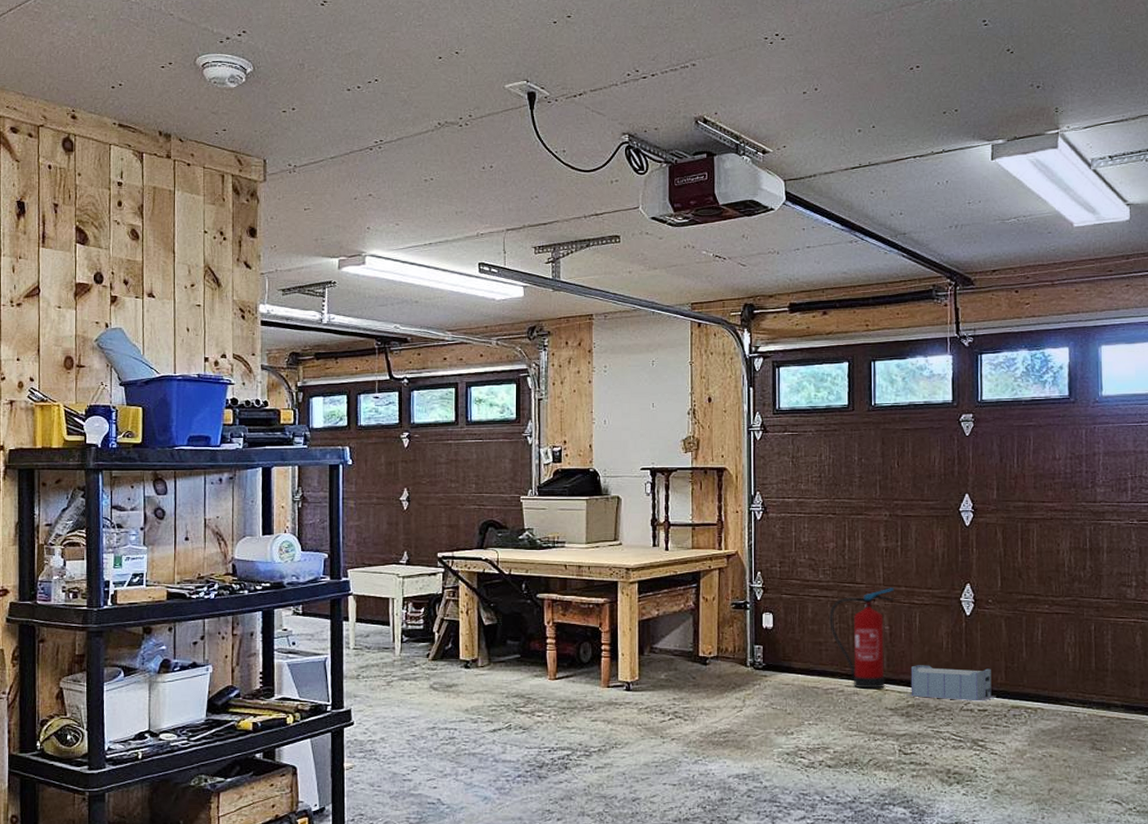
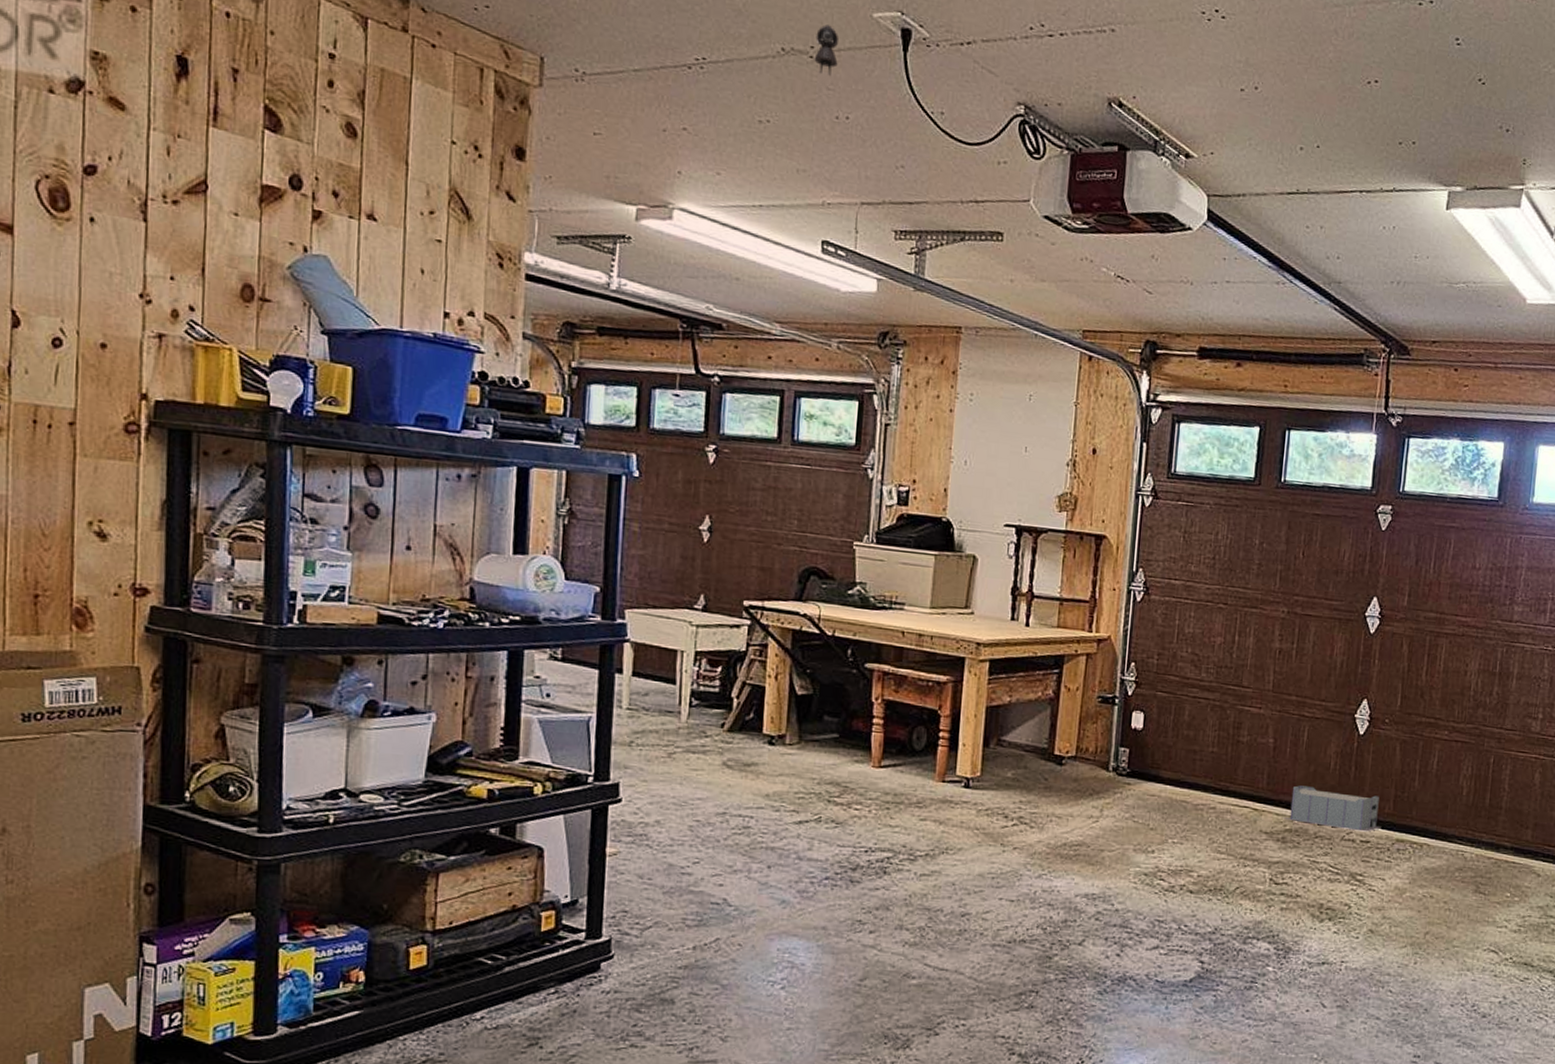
toy figurine: none [463,100,481,137] -> present [814,24,839,76]
fire extinguisher: present [829,588,895,689] -> none [1207,695,1285,809]

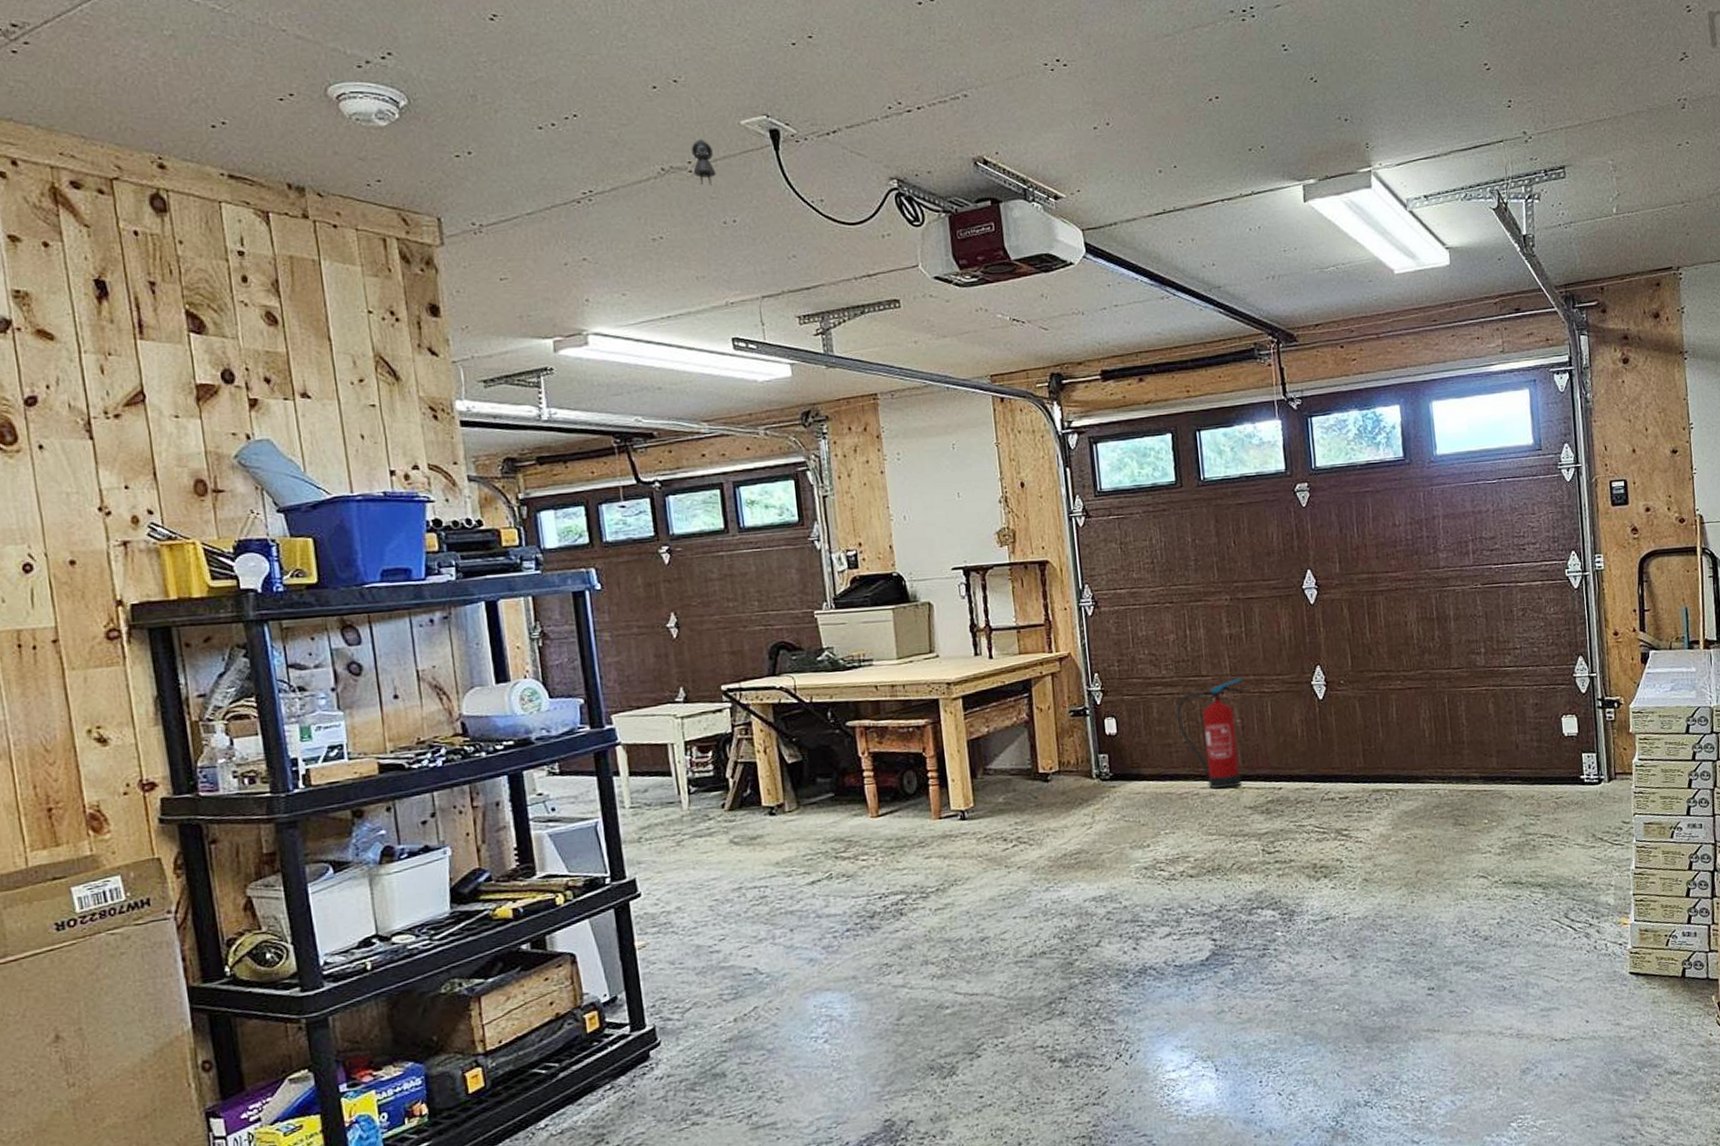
fire extinguisher: none [1207,695,1285,809] -> present [1176,677,1243,789]
storage bin: present [1283,785,1382,832] -> none [1263,753,1357,792]

